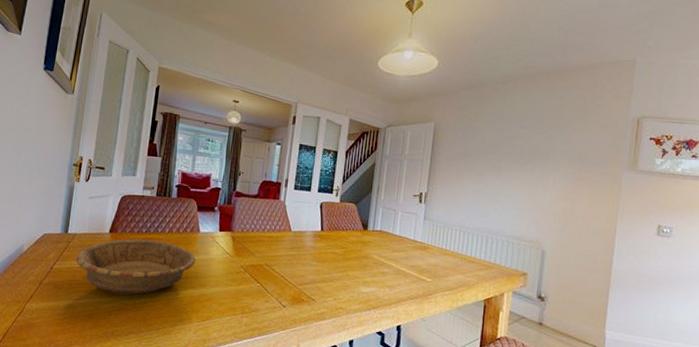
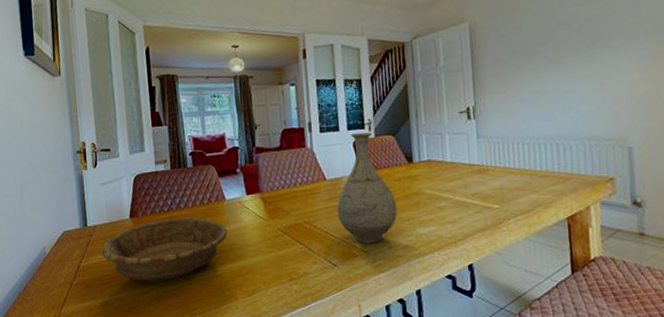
vase: none [295,195,347,293] -> present [336,132,398,244]

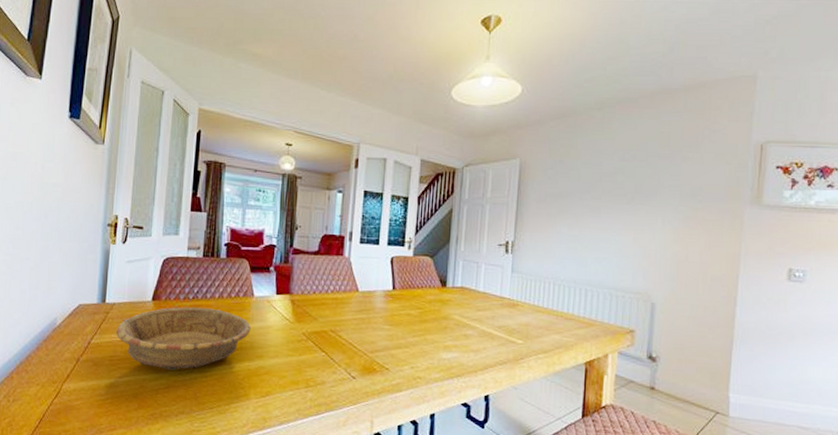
vase: present [336,132,398,244] -> none [364,249,424,361]

